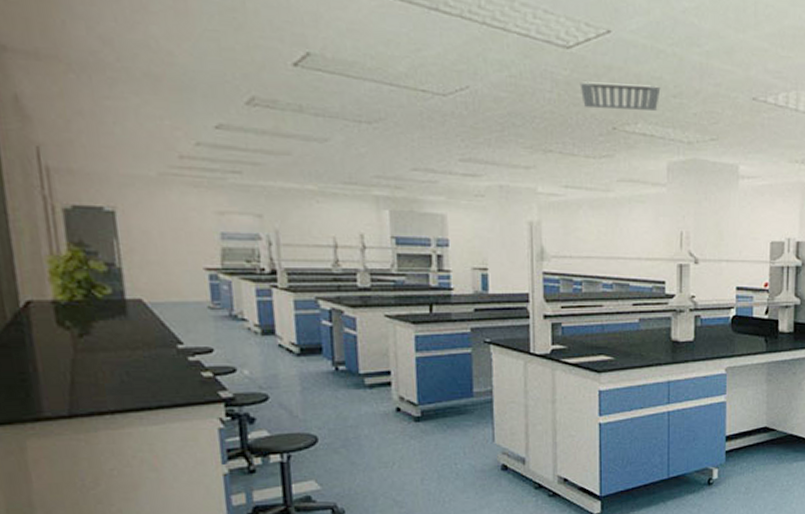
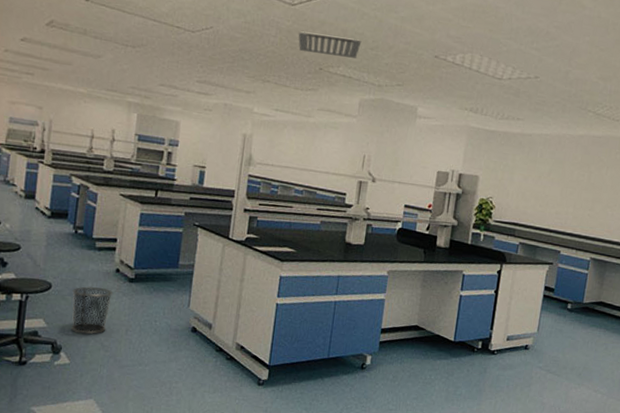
waste bin: none [345,432,397,491] -> present [71,286,112,334]

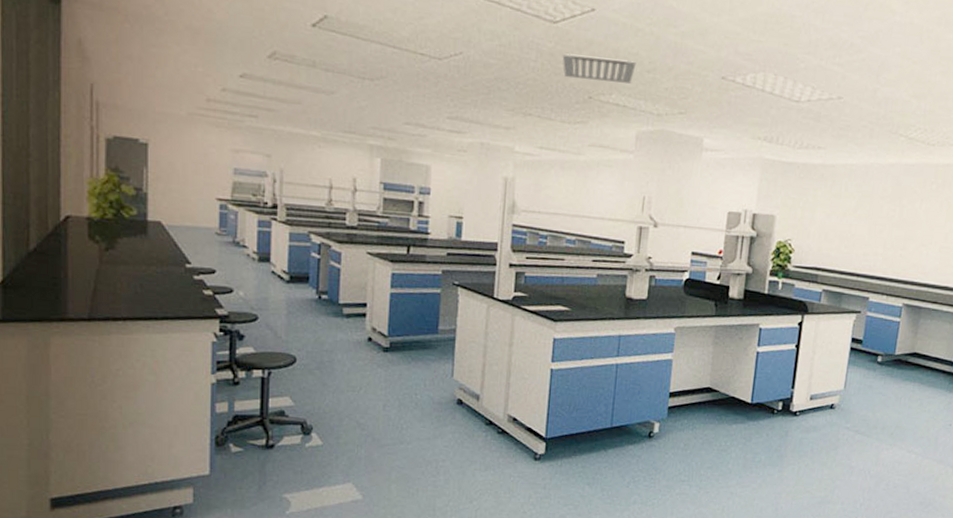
waste bin: present [71,286,112,334] -> none [320,358,365,412]

